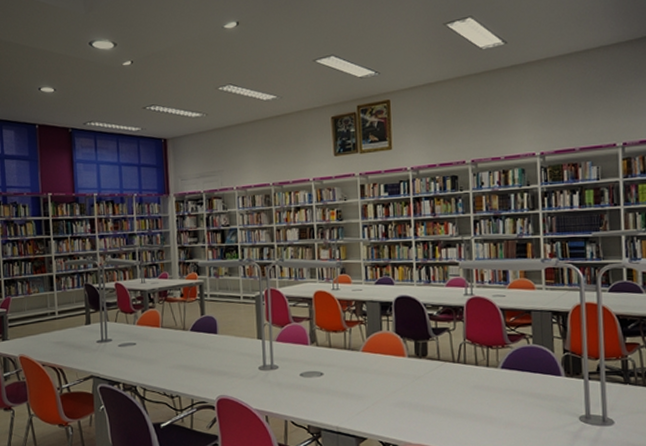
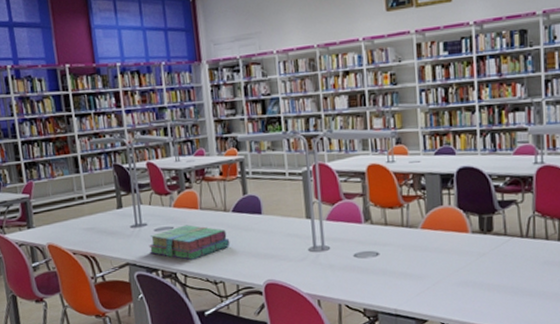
stack of books: none [112,341,187,375] -> present [148,225,230,261]

